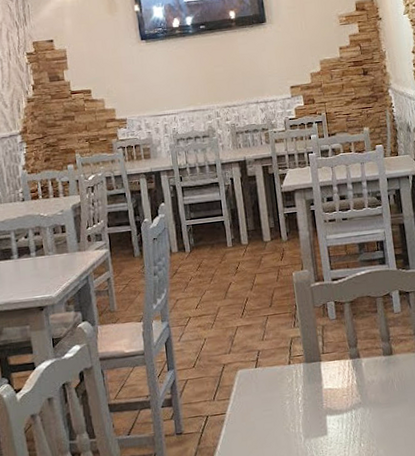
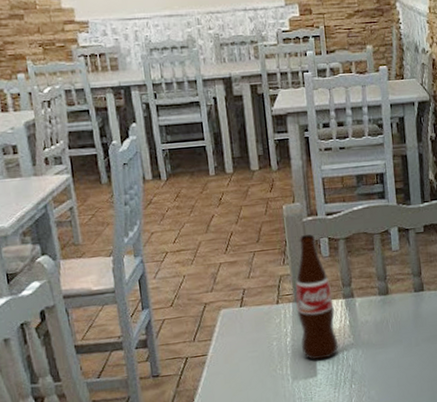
bottle: none [305,299,347,419] -> present [295,234,339,360]

